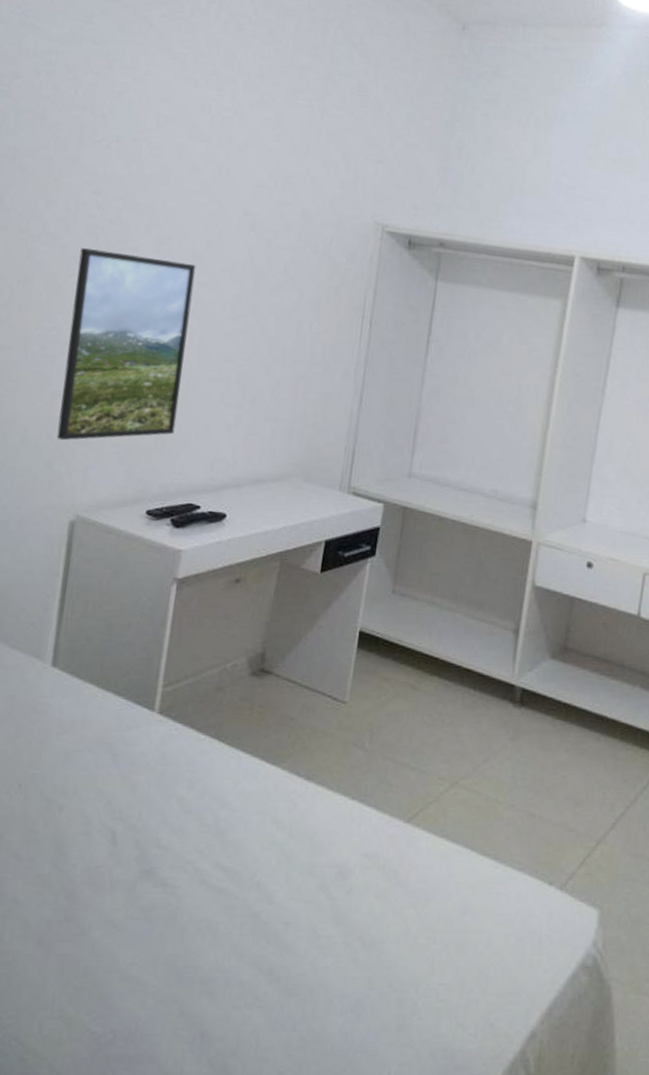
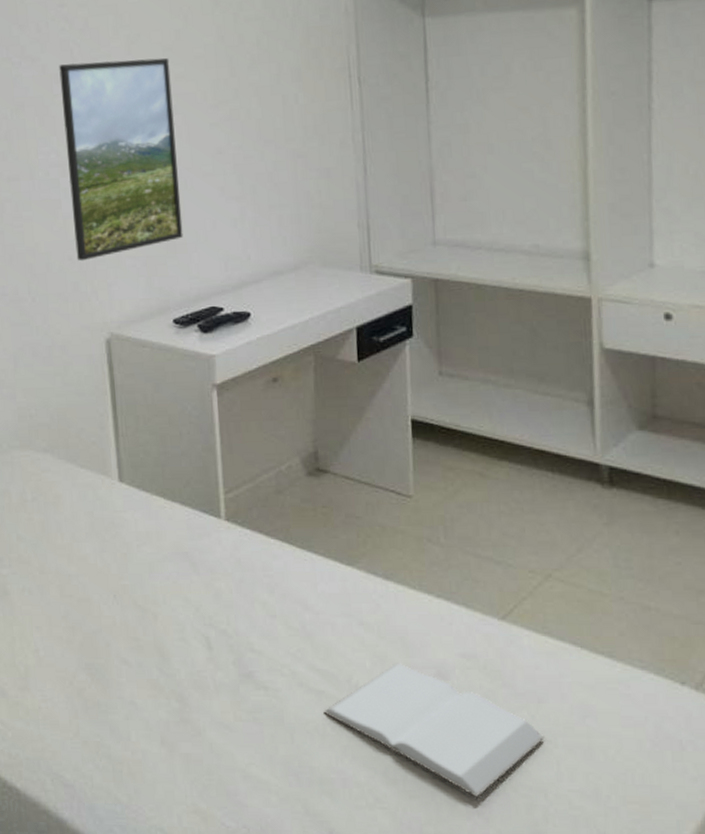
book: none [220,861,426,993] -> present [324,662,545,797]

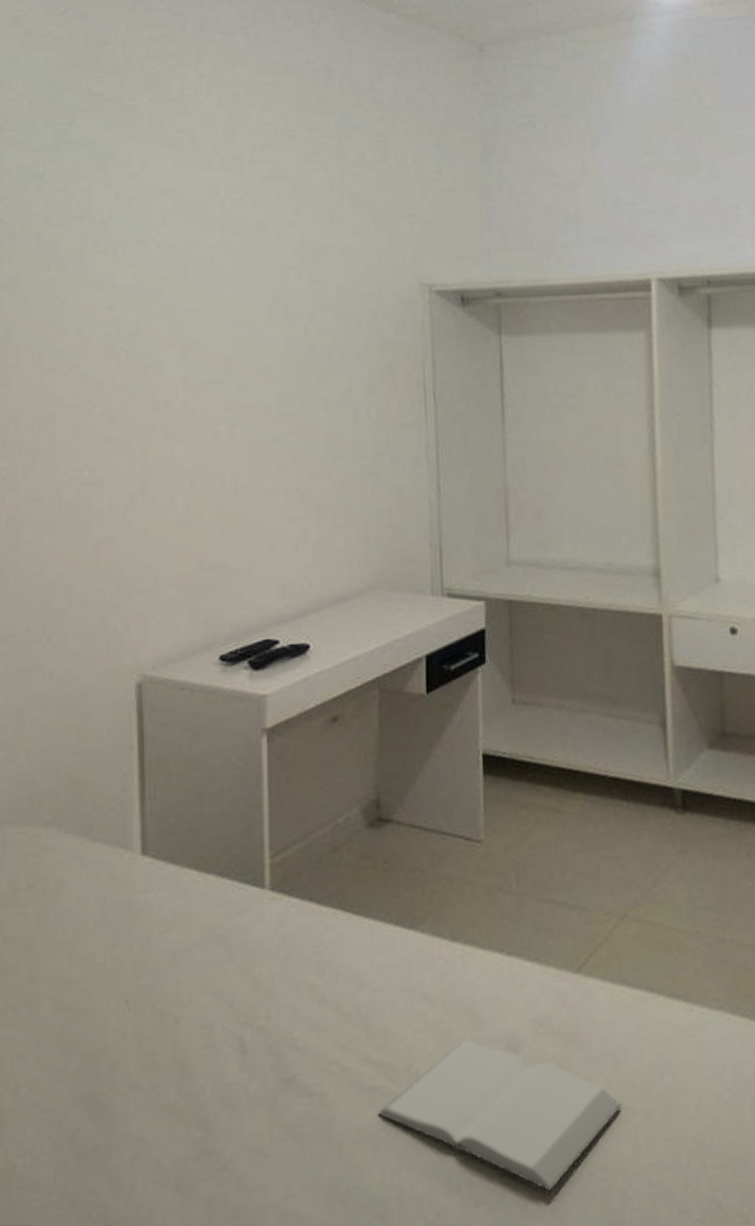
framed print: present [59,57,183,261] -> none [101,368,237,593]

